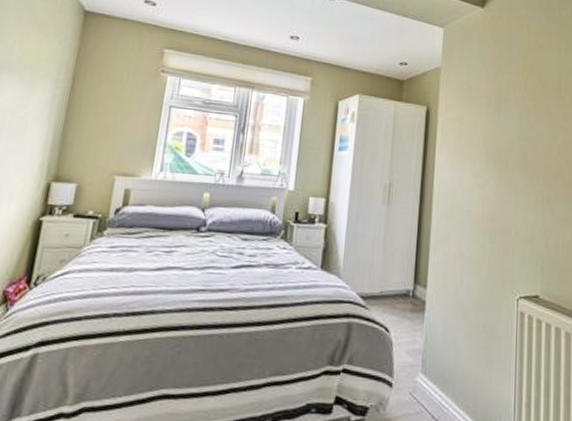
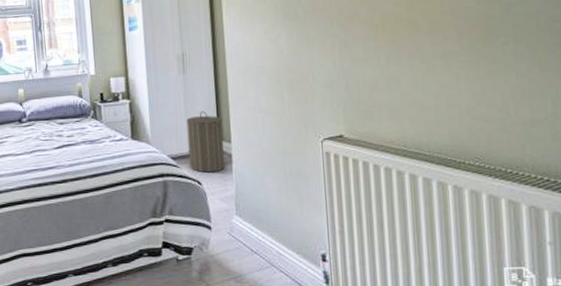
laundry hamper: none [379,249,421,320] -> present [186,111,225,173]

